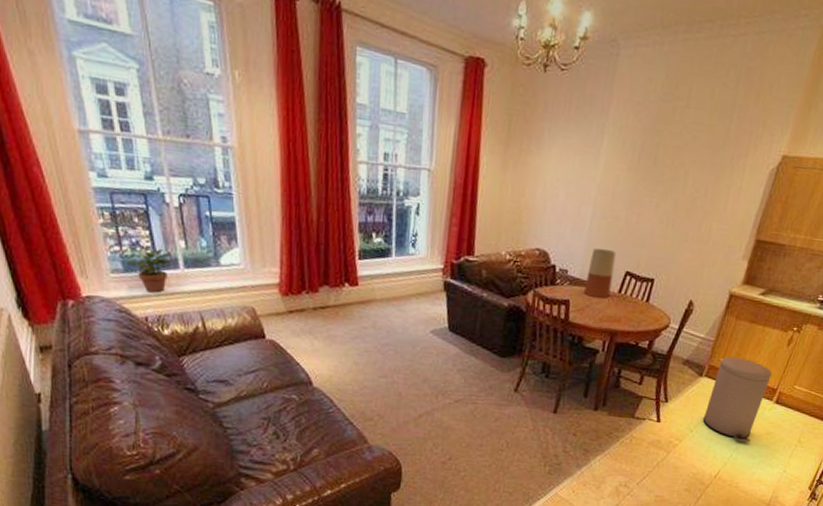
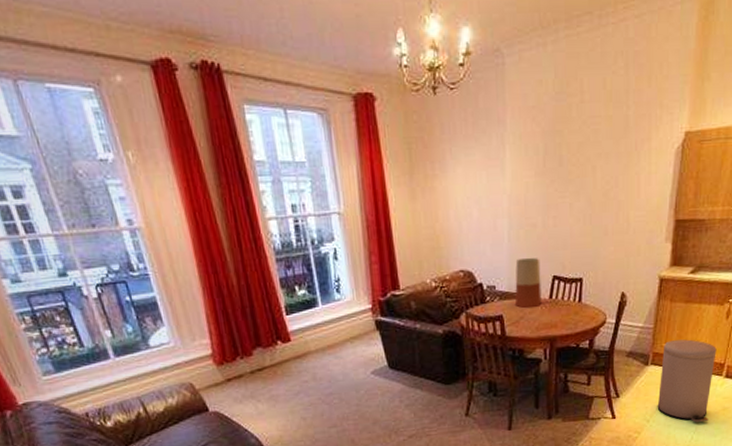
potted plant: present [127,249,171,293] -> none [57,343,100,388]

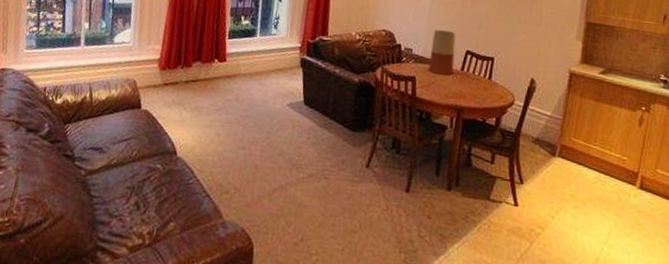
pedal bin: present [657,339,717,423] -> none [563,135,629,235]

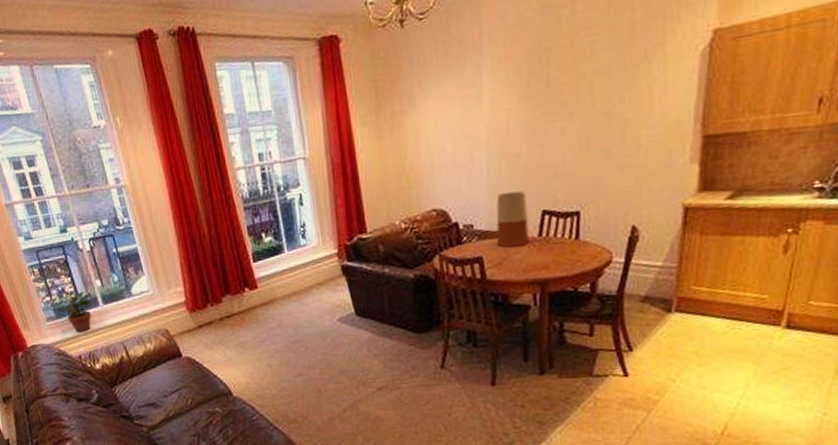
potted plant: none [39,29,76,67] -> present [58,291,91,333]

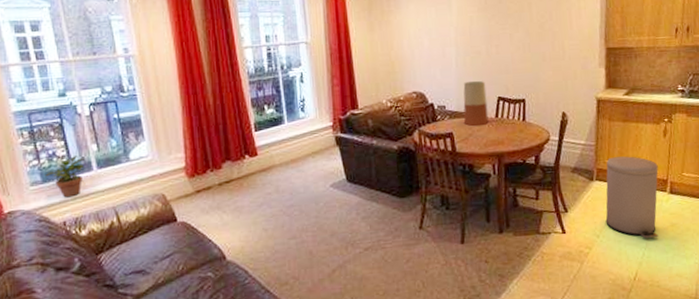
pedal bin: none [686,280,771,386] -> present [605,156,658,239]

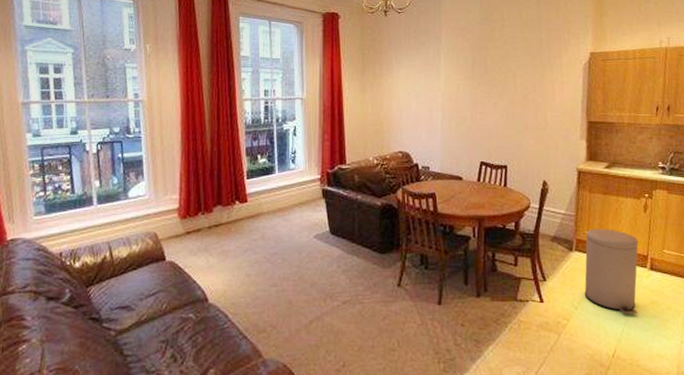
potted plant: present [45,156,84,198] -> none [49,190,87,230]
vase: present [463,80,489,127] -> none [447,144,471,189]

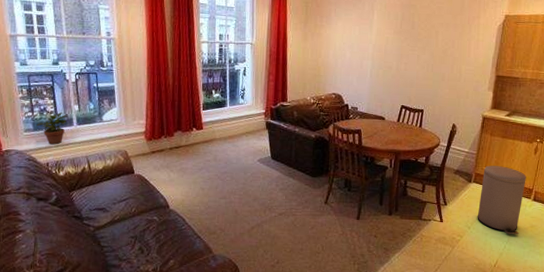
potted plant: none [49,190,87,230] -> present [36,112,68,145]

